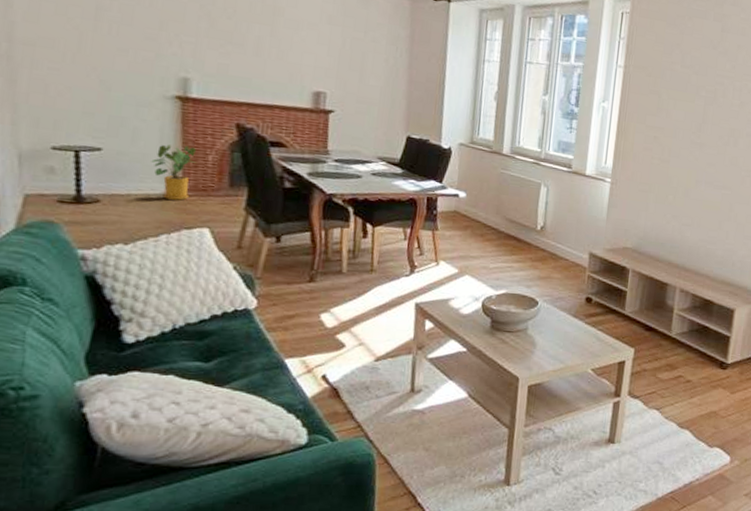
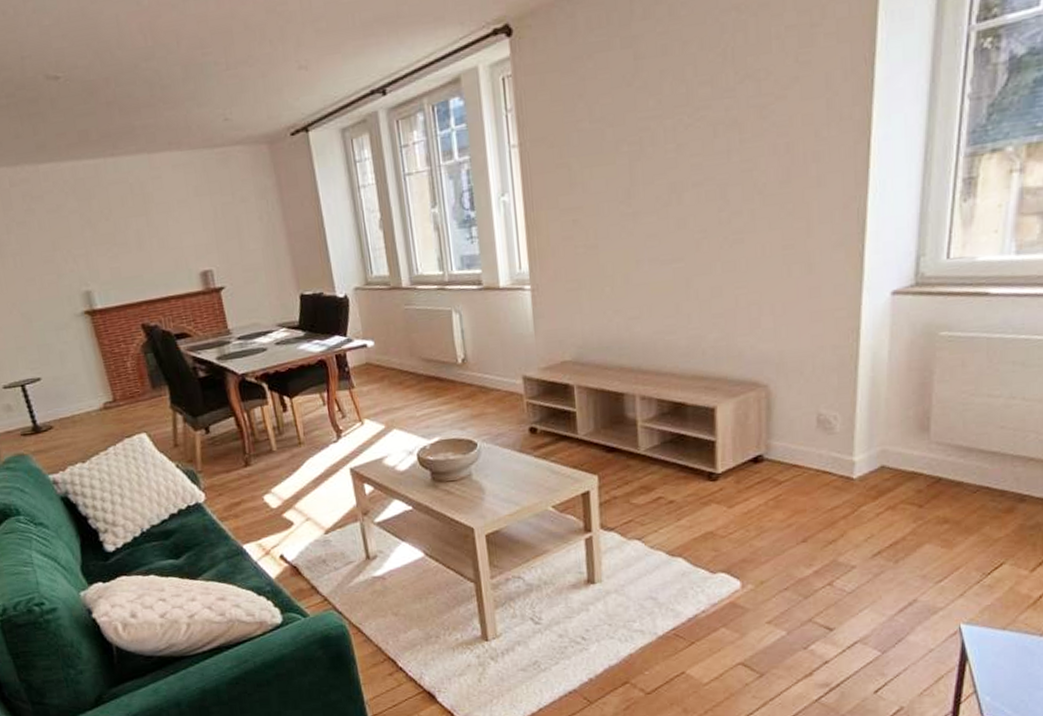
house plant: present [151,144,197,201] -> none [82,357,122,413]

